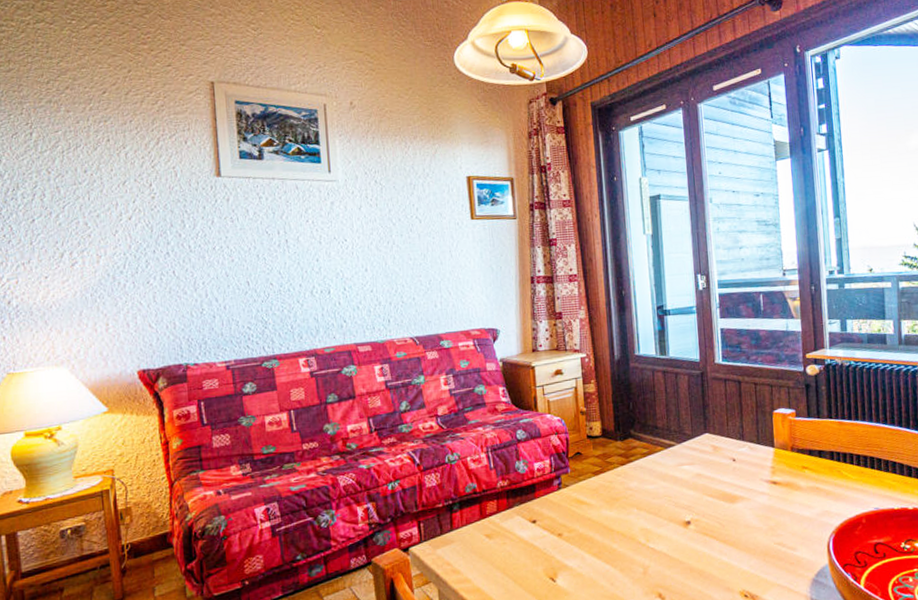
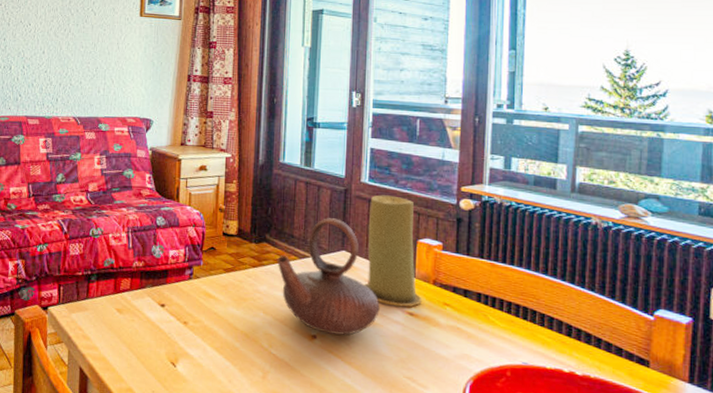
teapot: none [644,403,746,517] -> present [277,218,380,335]
candle: none [726,372,783,478] -> present [364,195,422,307]

